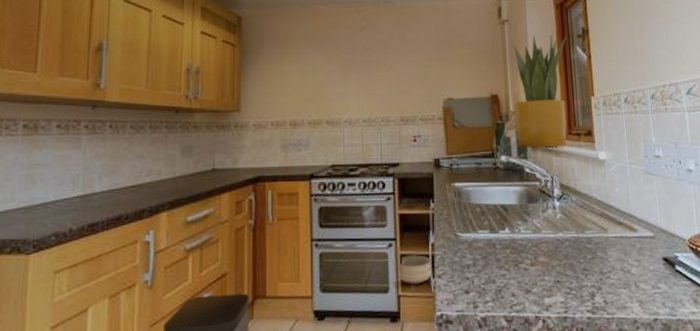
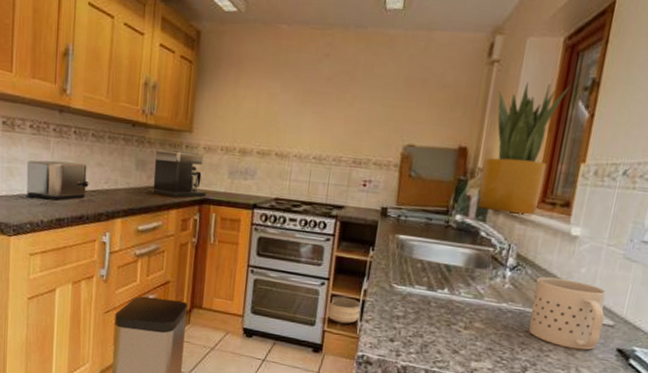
toaster: none [50,158,128,205] -> present [26,159,89,201]
coffee maker: none [201,131,260,181] -> present [152,149,207,199]
mug: none [581,200,648,266] -> present [528,277,607,350]

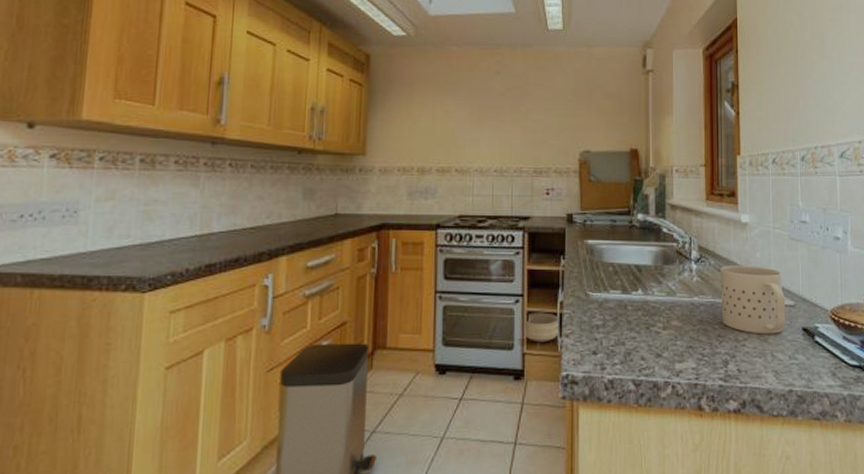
toaster: present [26,159,89,201] -> none [167,198,247,244]
coffee maker: present [152,149,207,199] -> none [323,175,385,227]
planter: present [477,82,570,216] -> none [654,88,715,208]

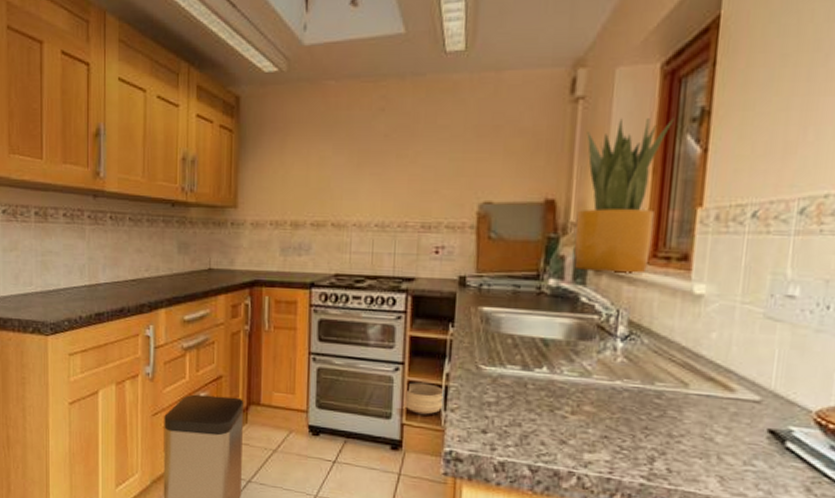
planter: none [654,88,715,208] -> present [574,118,674,274]
mug: present [720,265,786,334] -> none [651,346,748,433]

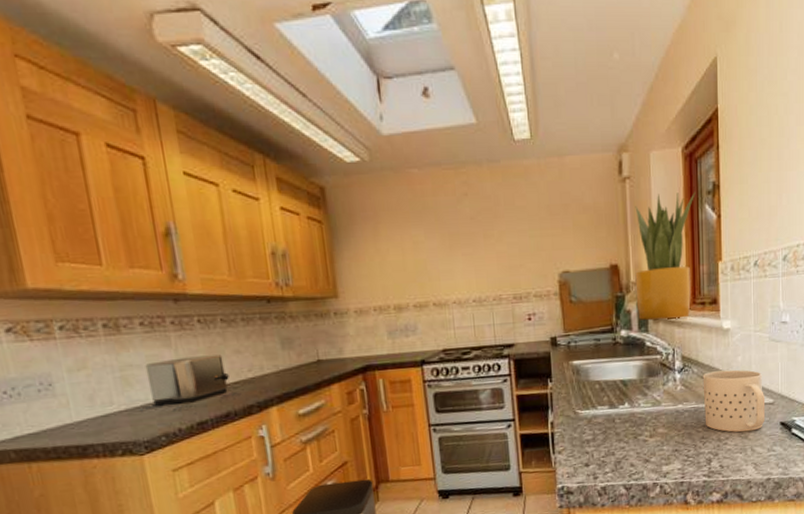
toaster: none [62,250,128,294] -> present [144,354,229,406]
bowl: present [403,382,444,415] -> none [519,433,552,462]
mug: none [651,346,748,433] -> present [702,369,766,433]

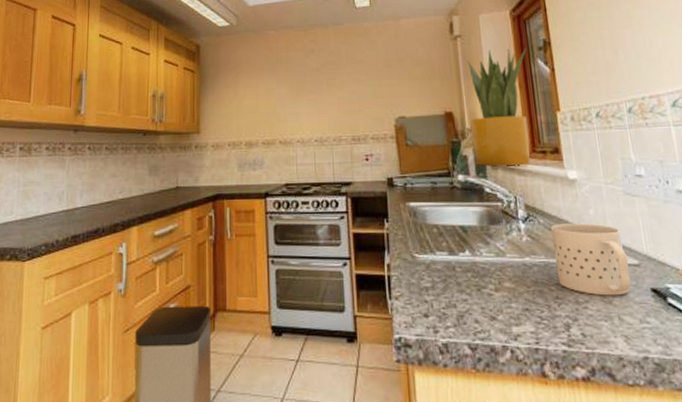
toaster: present [144,354,229,406] -> none [41,177,104,218]

